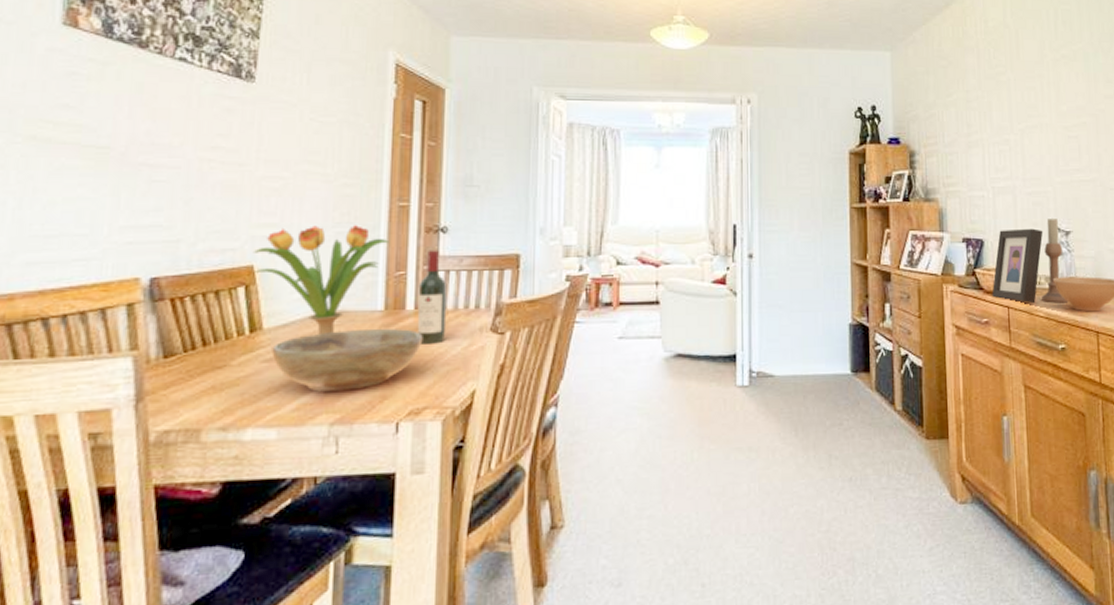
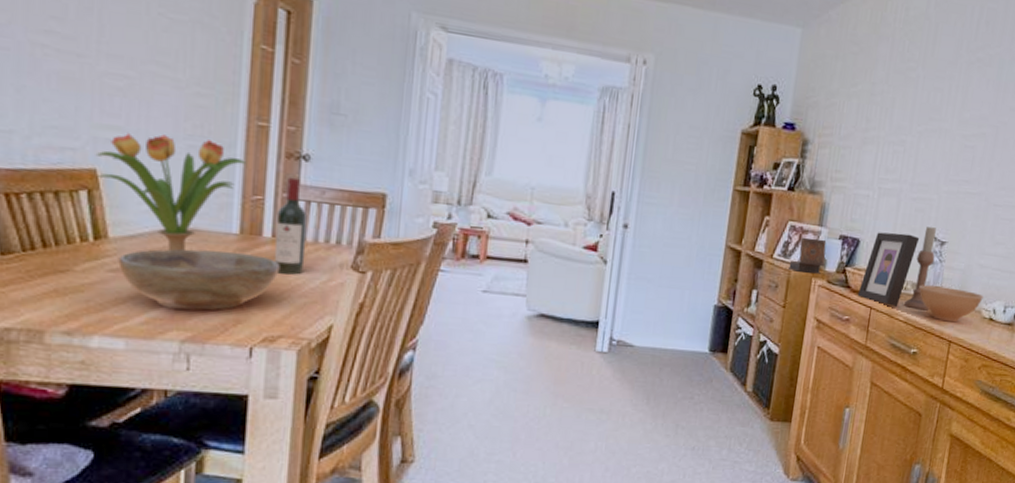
decorative box: none [916,244,953,280] -> present [787,237,827,274]

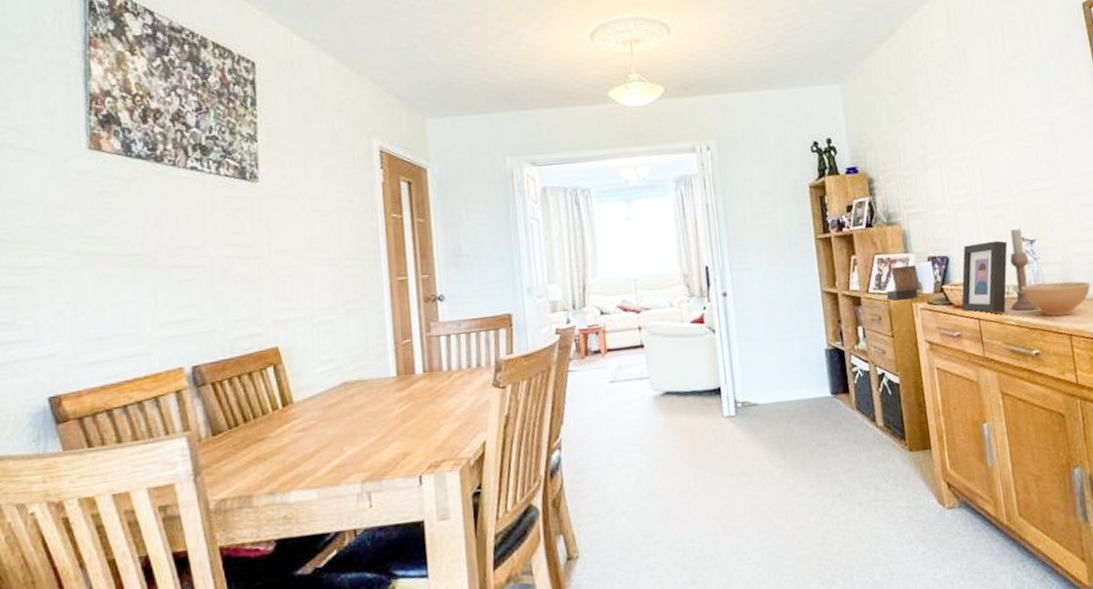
flower arrangement: present [95,132,247,252] -> none [276,302,394,403]
bowl: present [118,249,280,311] -> none [303,391,434,454]
wine bottle: present [273,177,308,275] -> none [424,317,454,404]

